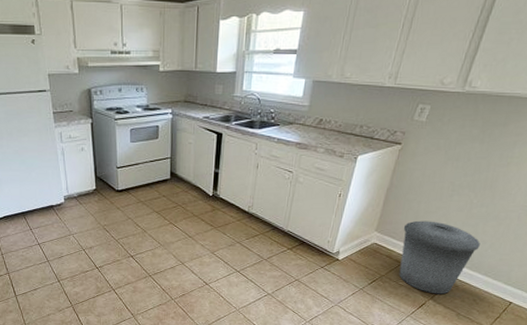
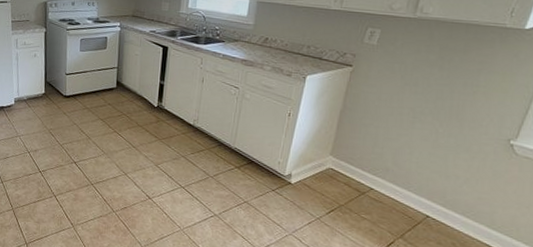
trash can: present [399,220,480,295] -> none [360,147,452,233]

